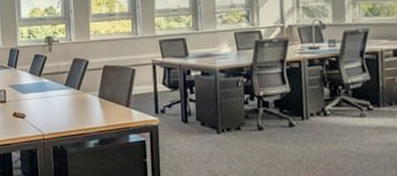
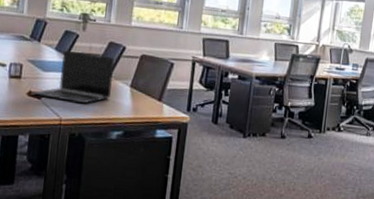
laptop: none [16,71,82,118] -> present [32,50,115,104]

